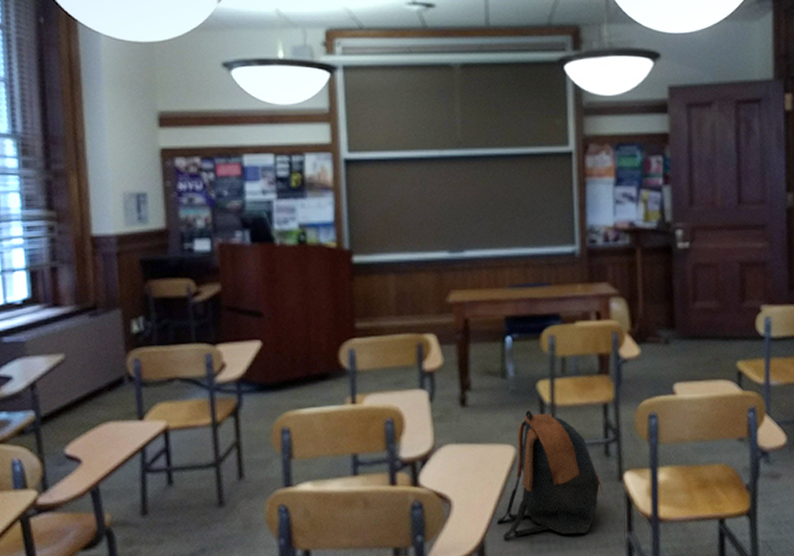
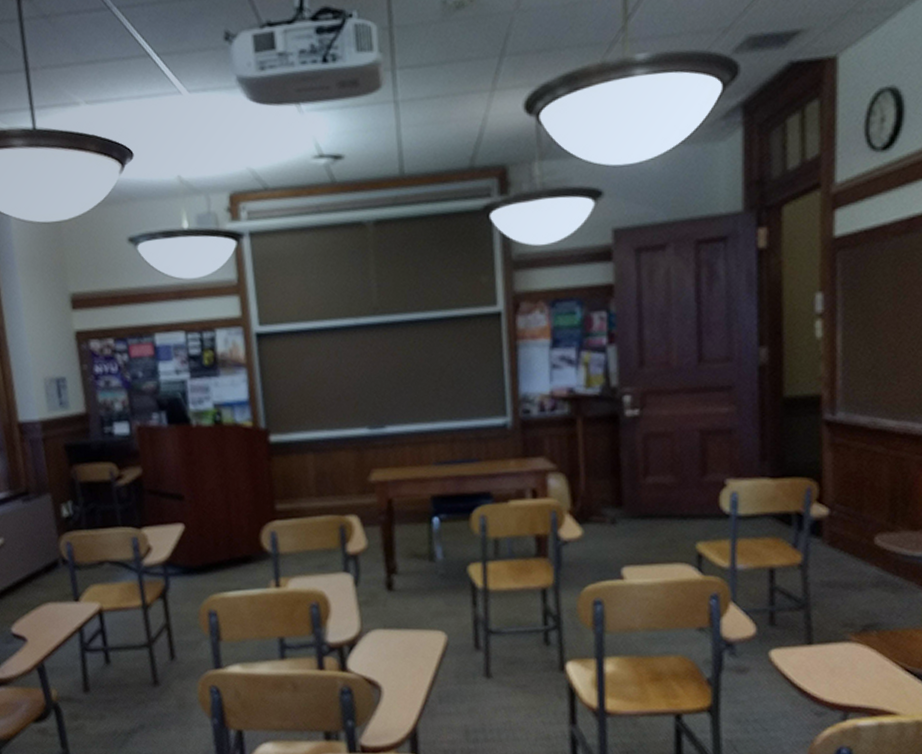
backpack: present [496,410,604,540] -> none [429,595,544,728]

